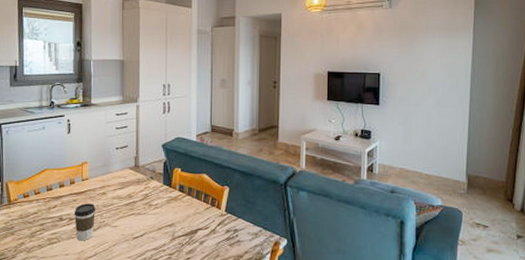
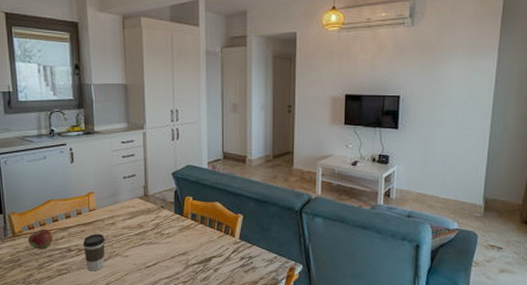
fruit: none [23,197,46,218] -> present [28,228,53,250]

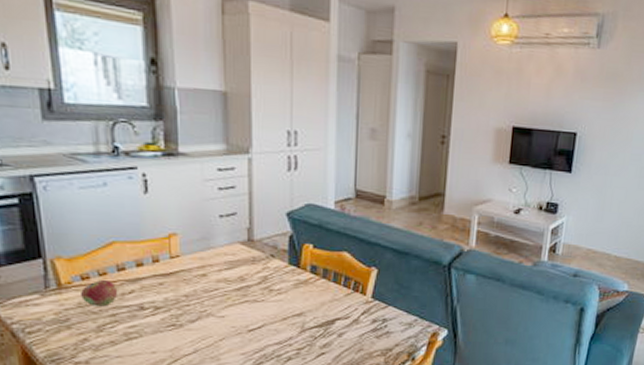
coffee cup: present [83,234,105,271] -> none [162,288,193,336]

